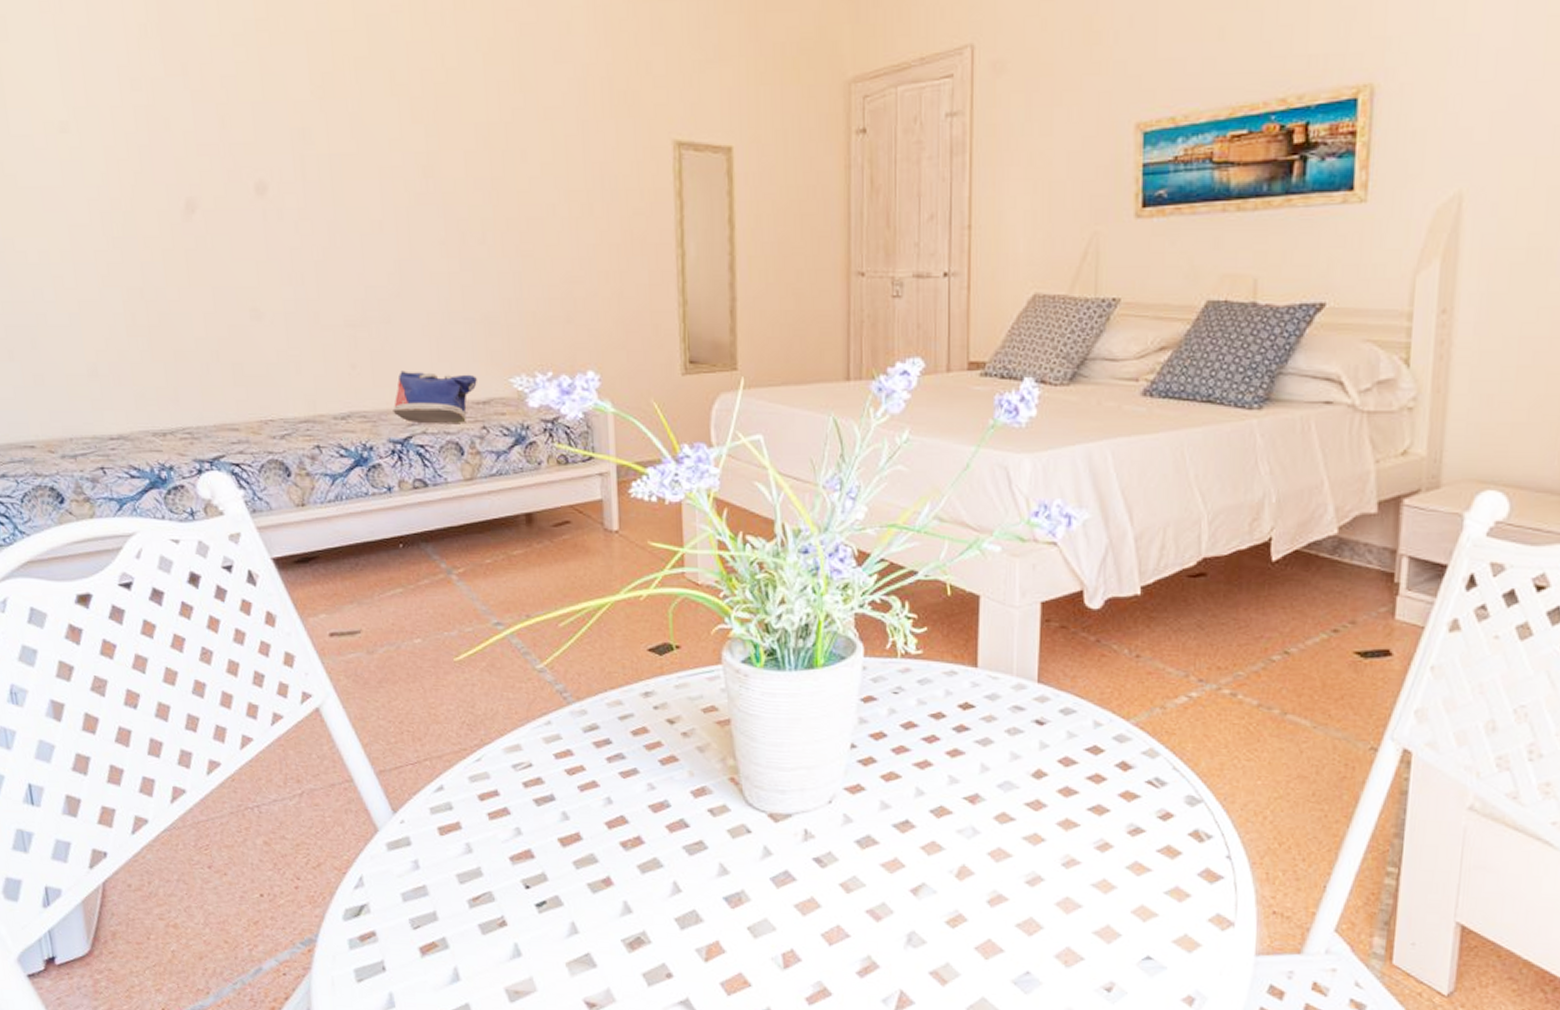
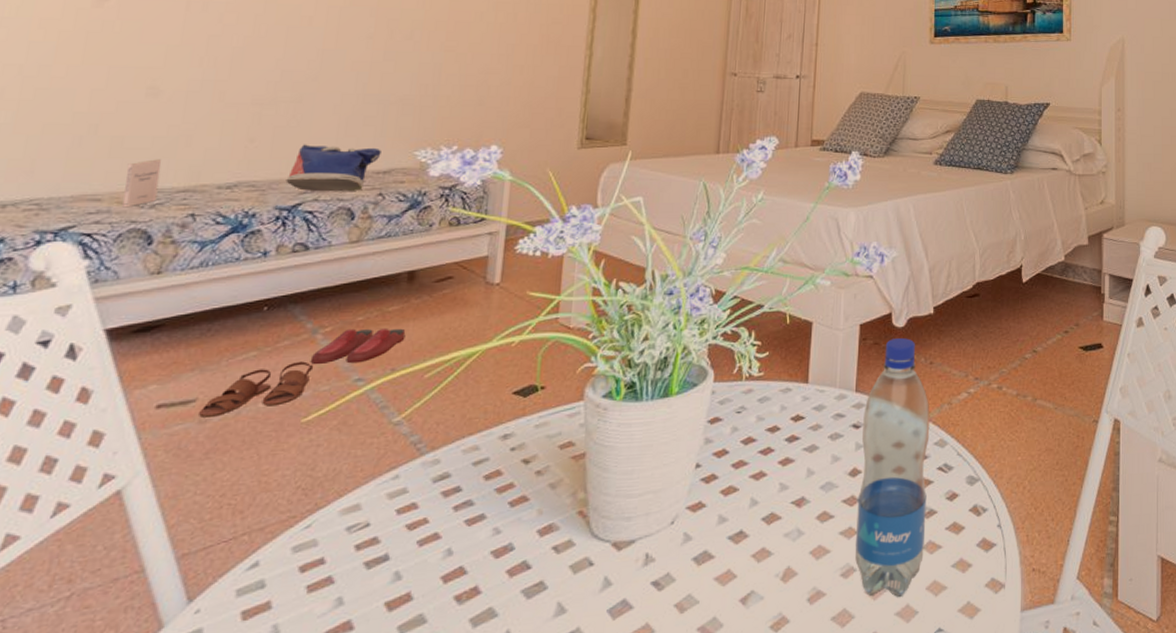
book: none [252,387,284,438] -> present [122,159,162,208]
sandal: none [366,601,455,649] -> present [199,361,314,417]
slippers: none [450,571,534,607] -> present [310,328,406,365]
bottle: none [1043,622,1136,916] -> present [855,338,930,597]

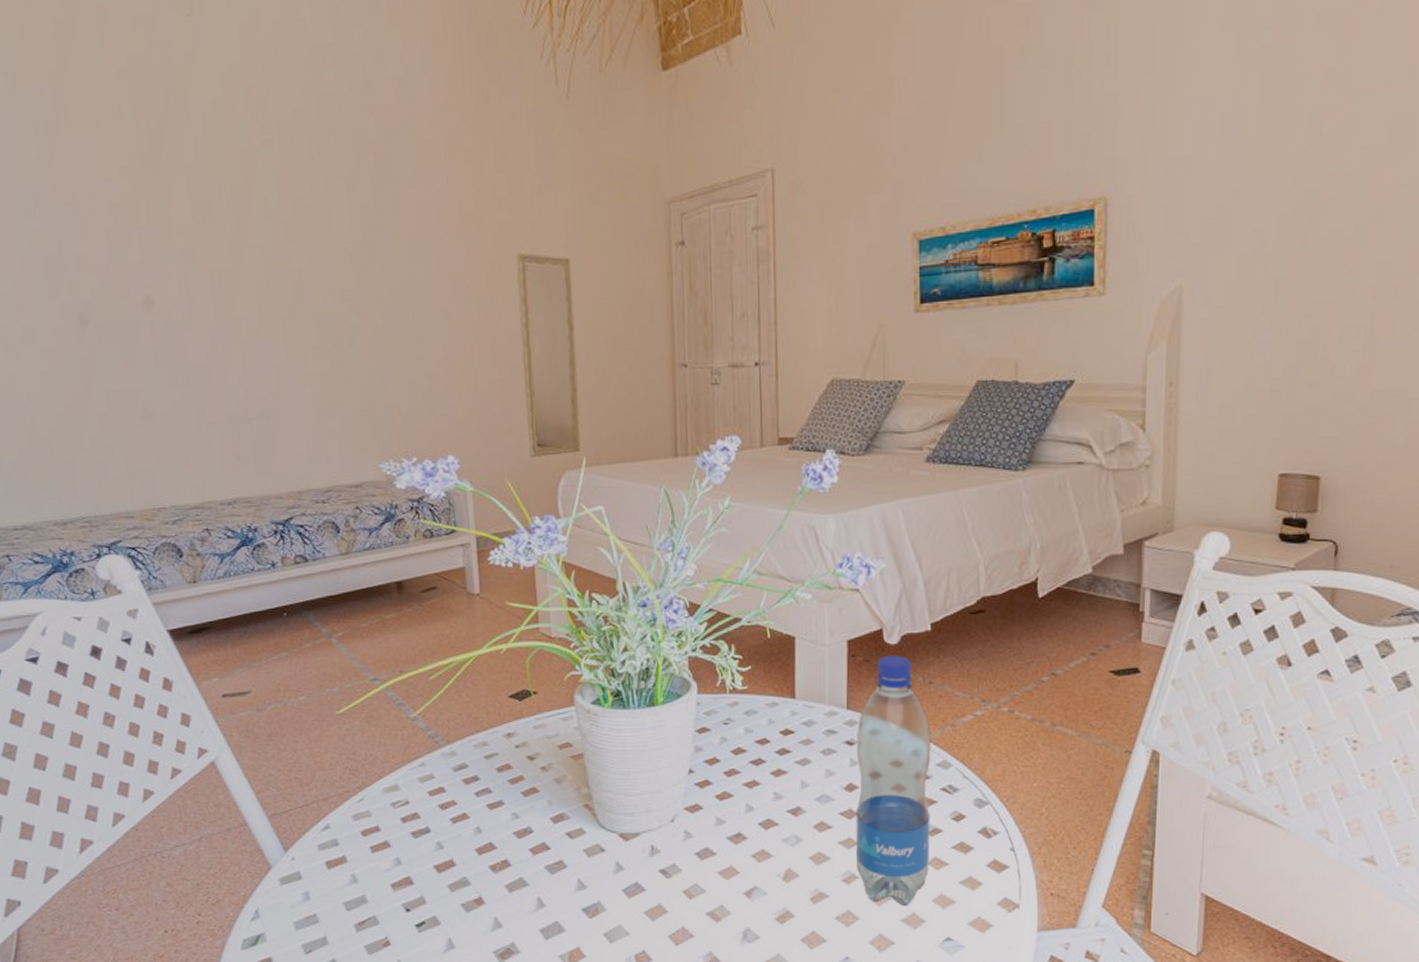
book: present [122,159,162,208] -> none [145,478,176,524]
sandal: present [199,361,314,417] -> none [255,662,336,706]
tote bag: present [285,144,381,191] -> none [274,460,350,506]
slippers: present [310,328,406,365] -> none [331,634,406,666]

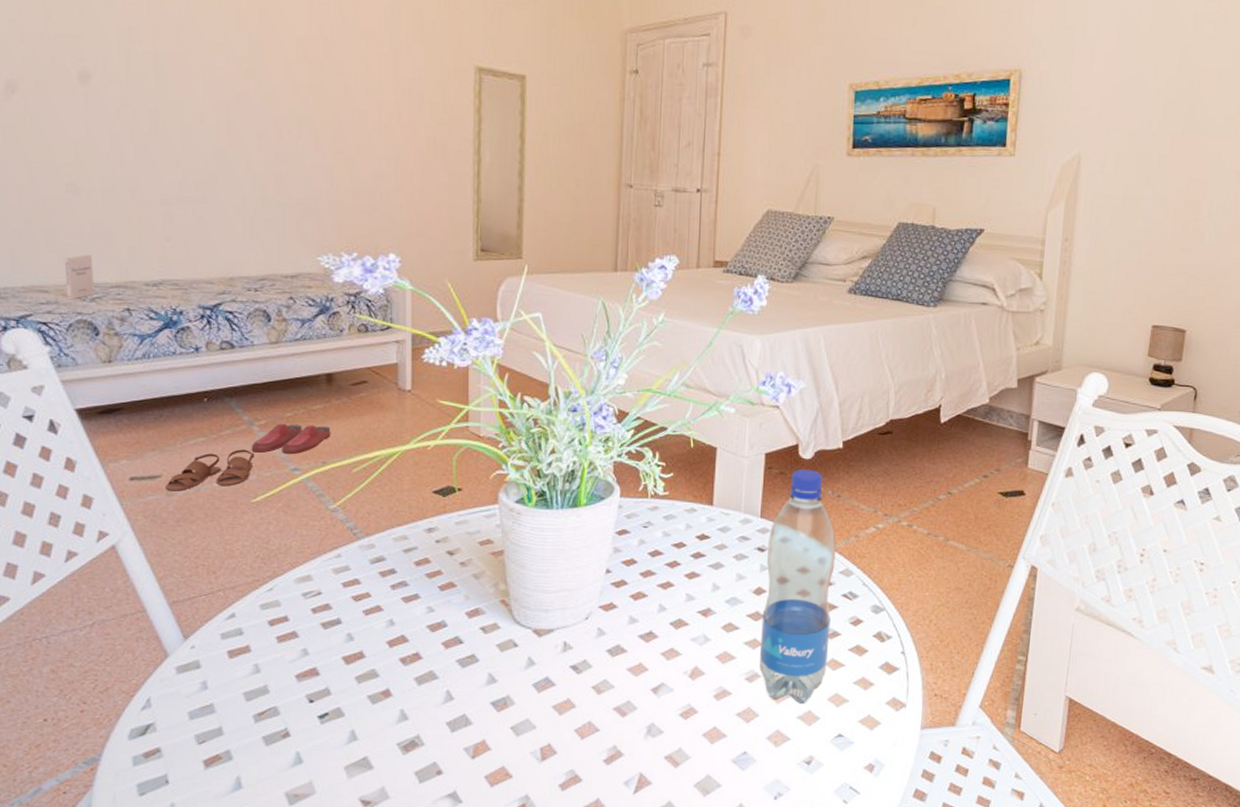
book: none [145,478,176,524] -> present [64,255,95,300]
sandal: none [255,662,336,706] -> present [166,449,255,491]
slippers: none [331,634,406,666] -> present [251,423,331,455]

